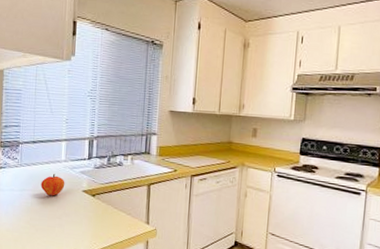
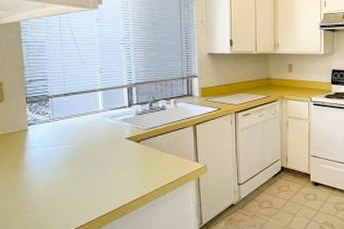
fruit: present [40,173,65,196] -> none [78,124,106,147]

